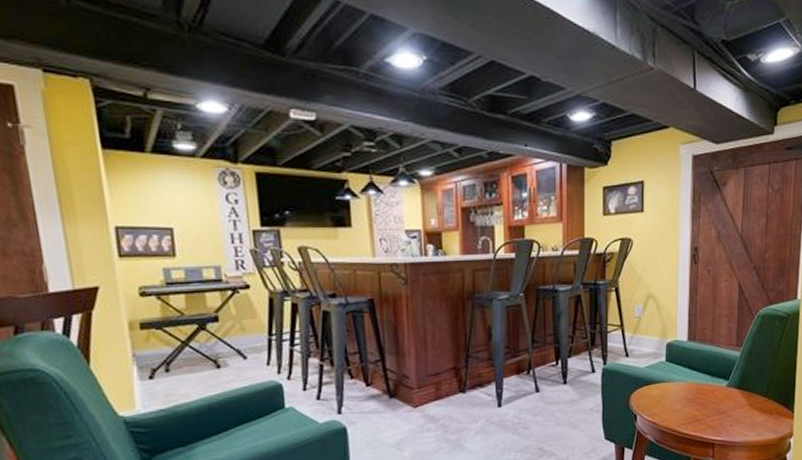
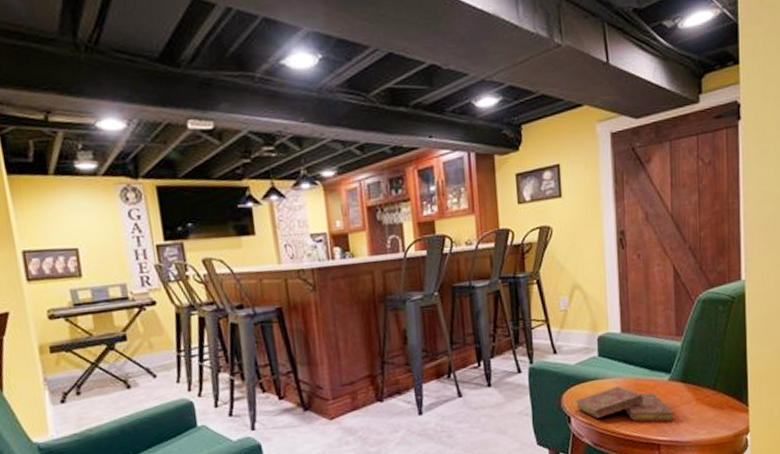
book: none [642,389,729,424] -> present [575,386,674,422]

